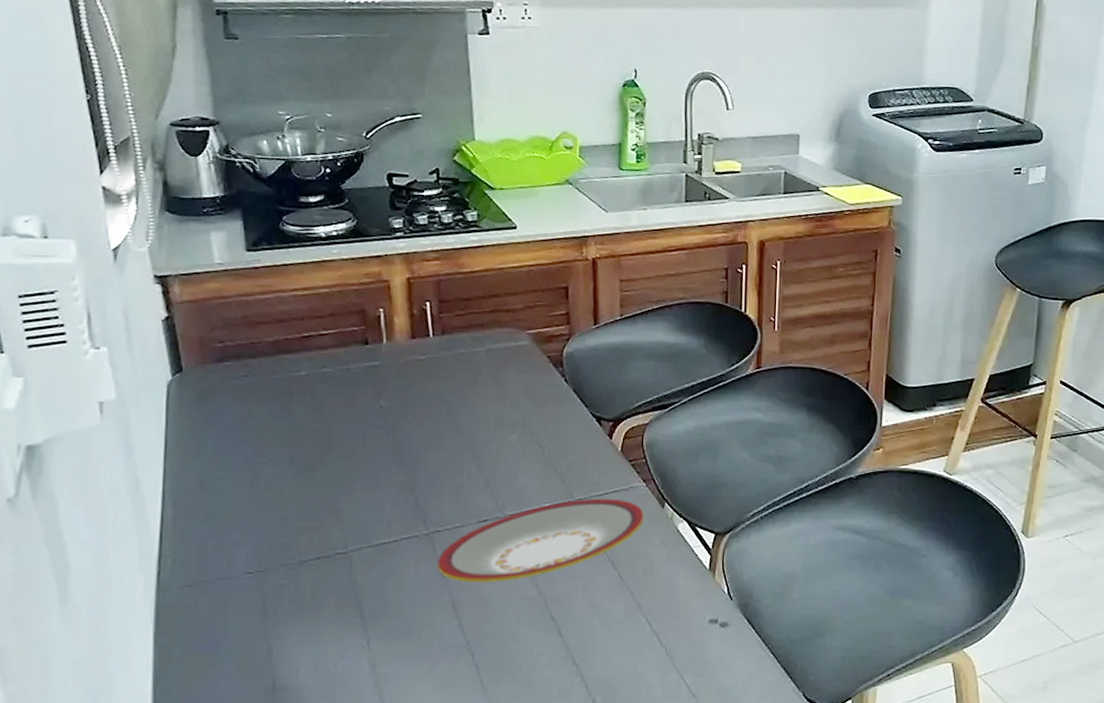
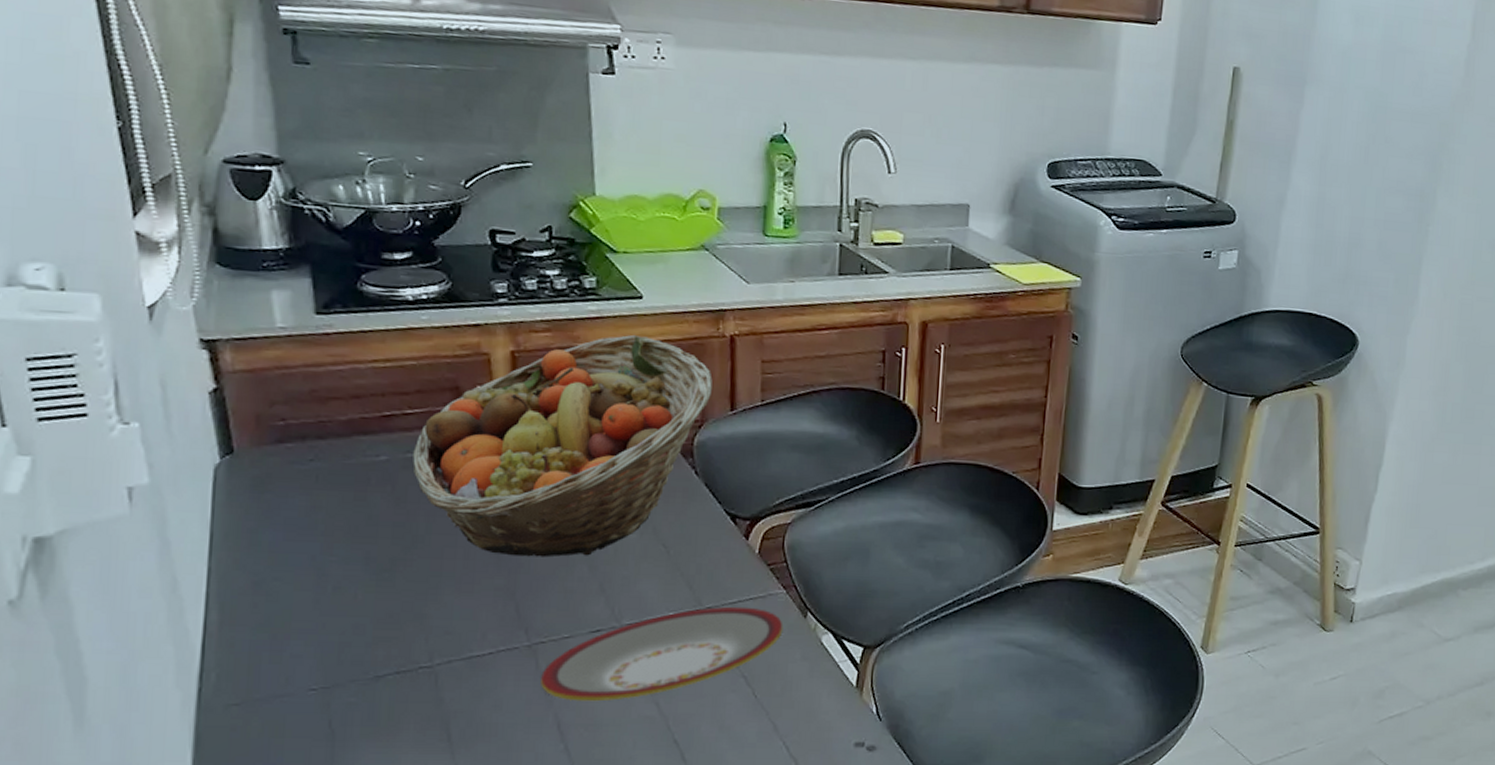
fruit basket: none [327,260,578,457] -> present [412,334,713,557]

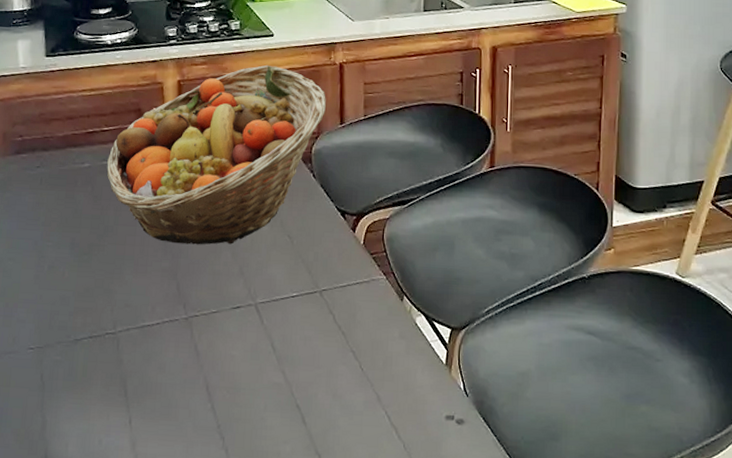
plate: present [541,606,783,702] -> none [194,289,384,368]

